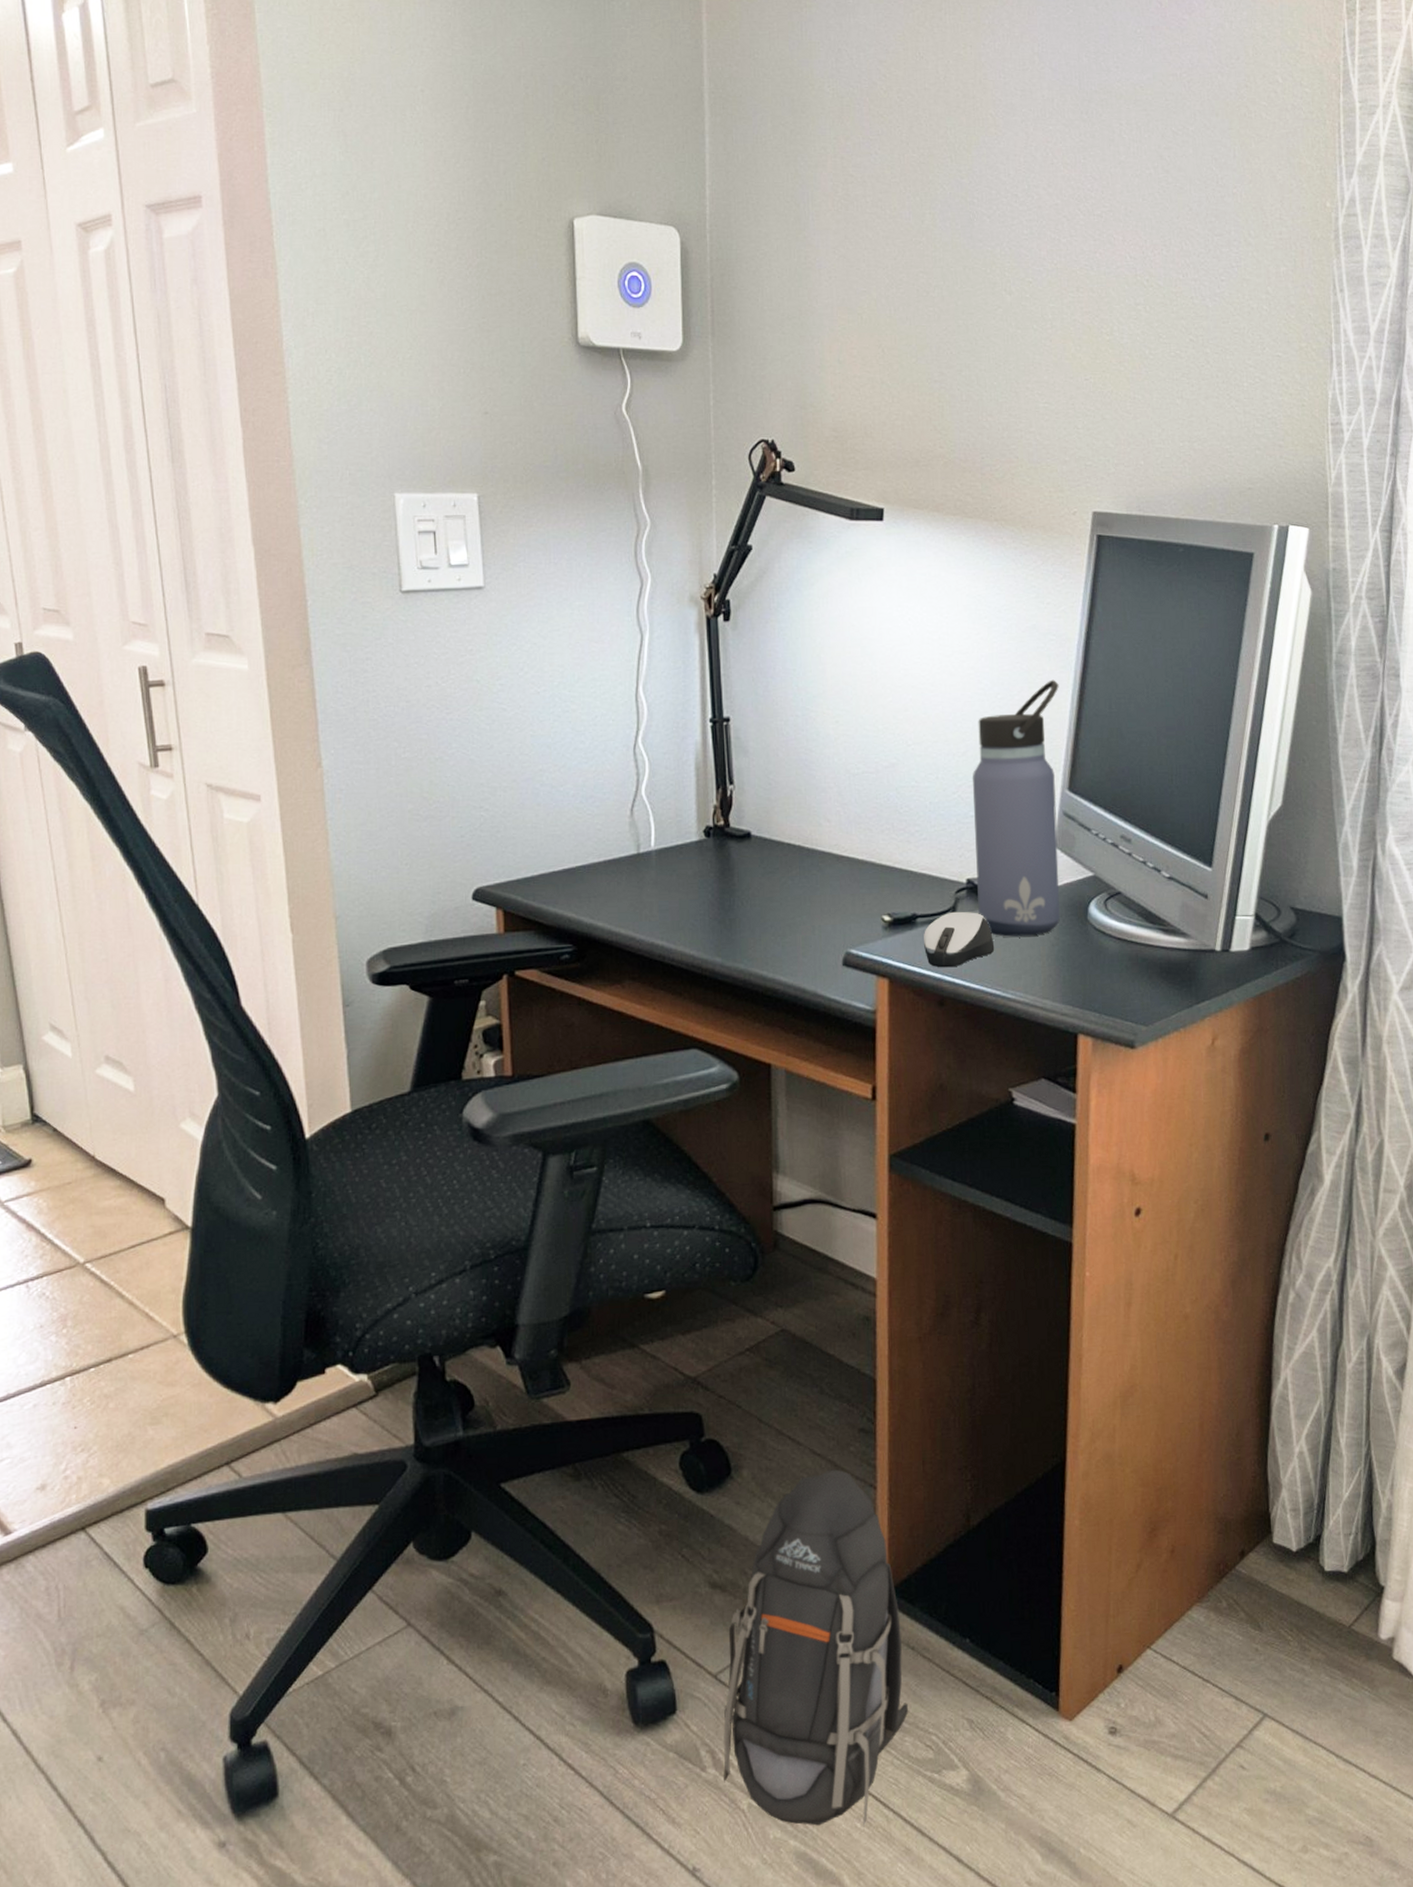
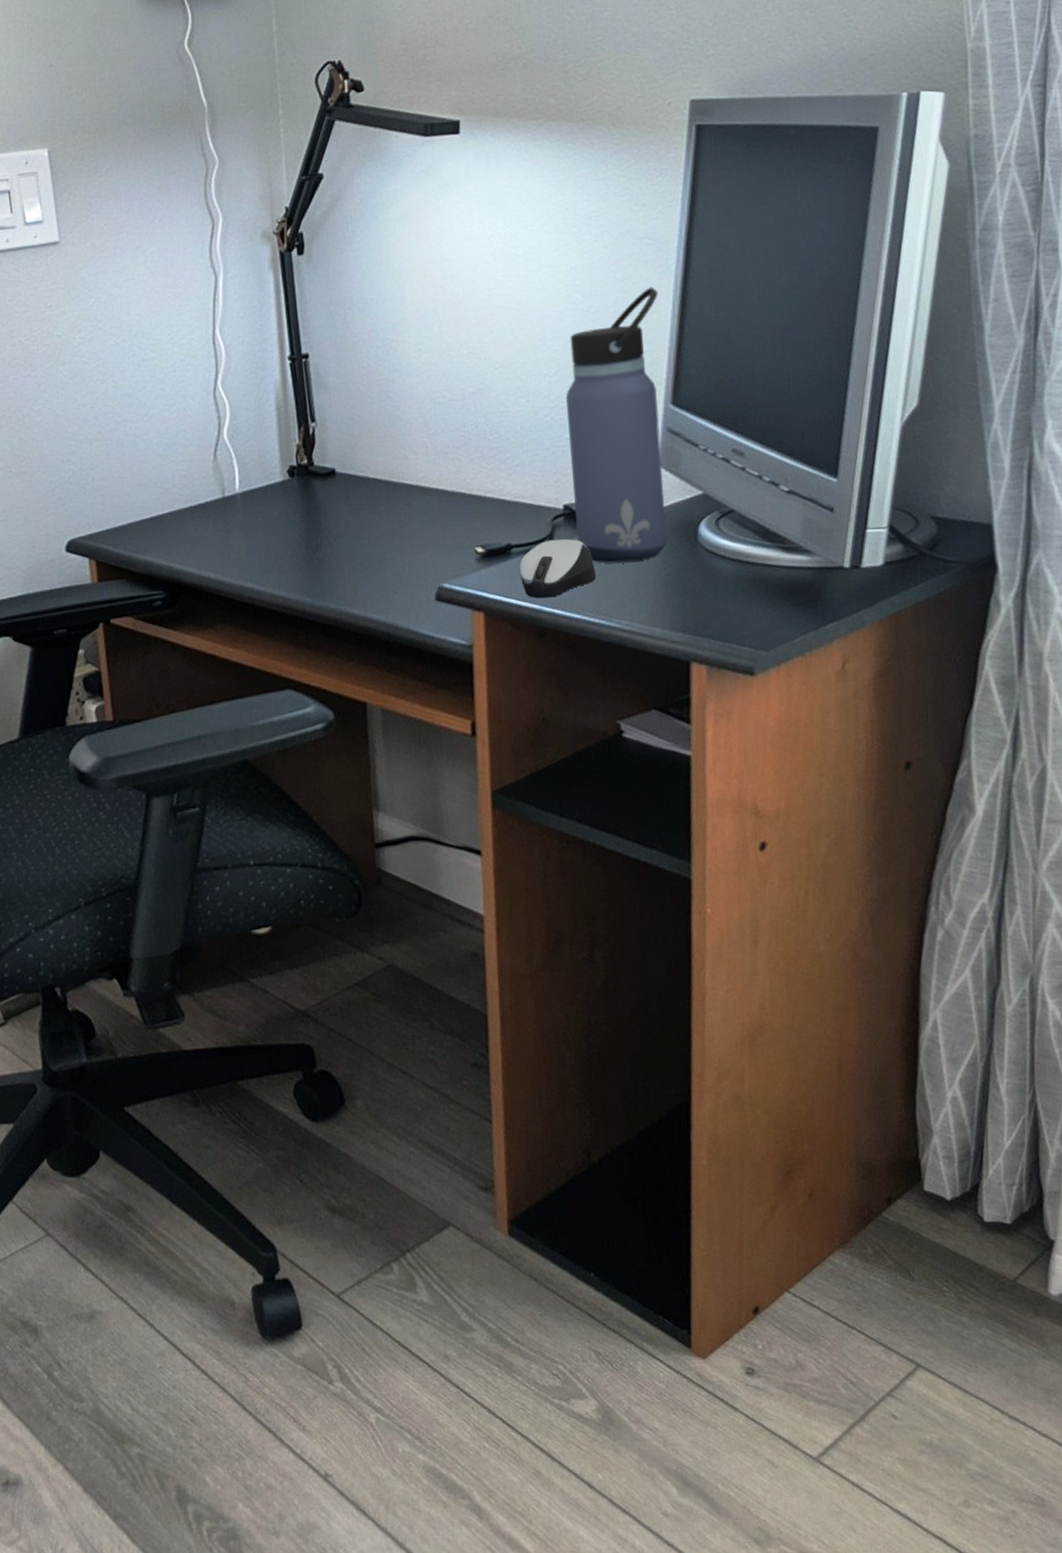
backpack: present [723,1469,909,1827] -> none [348,1102,534,1448]

